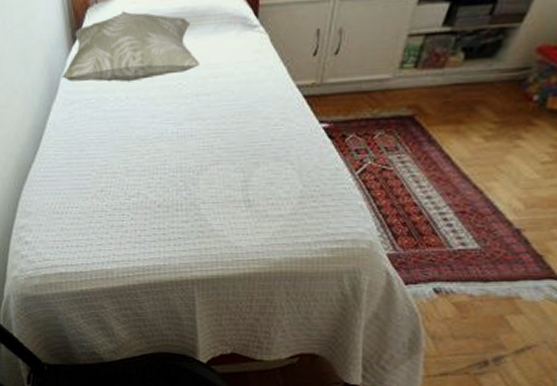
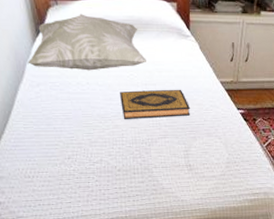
hardback book: none [165,98,253,141] -> present [120,89,190,119]

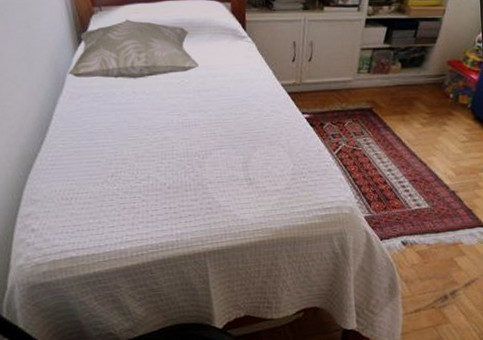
hardback book: present [120,89,190,119] -> none [169,94,249,130]

